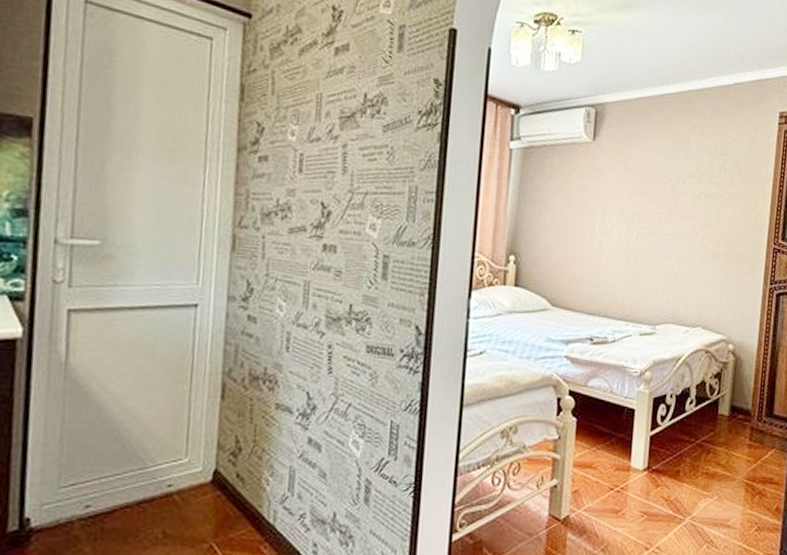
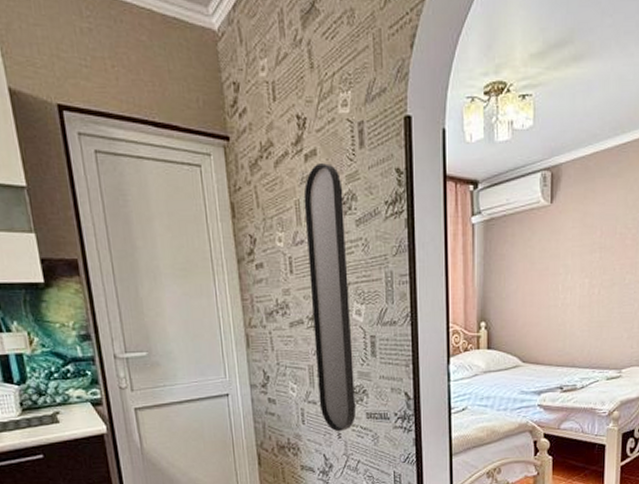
home mirror: none [311,59,373,366] -> present [303,163,356,432]

